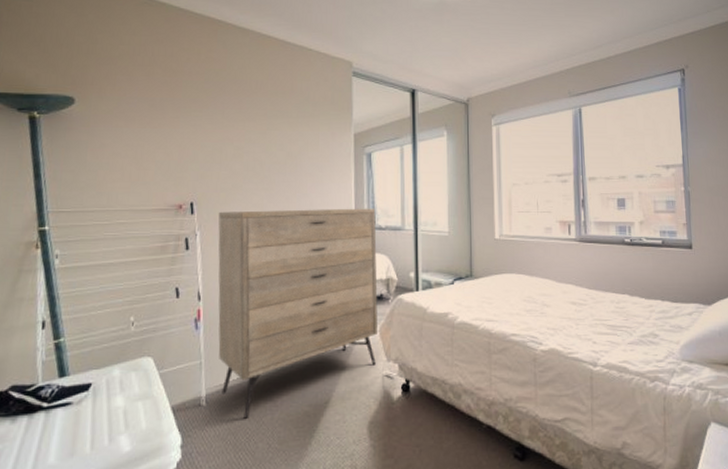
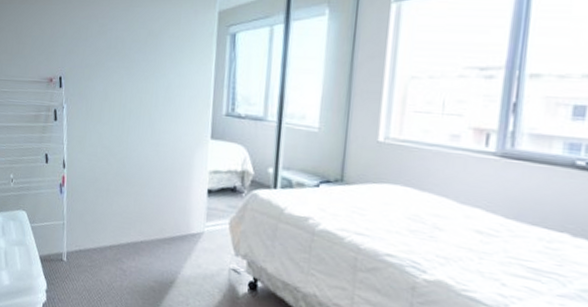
dresser: present [218,208,378,419] -> none [78,87,236,281]

